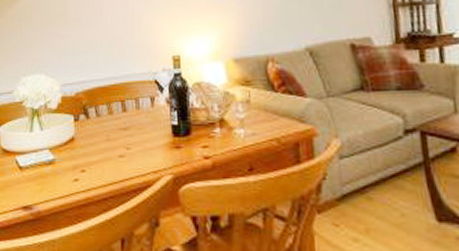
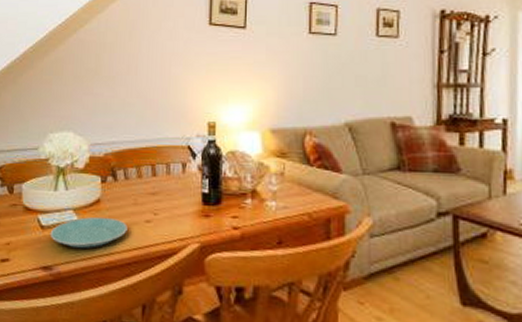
plate: none [28,154,102,187] -> present [50,216,127,249]

